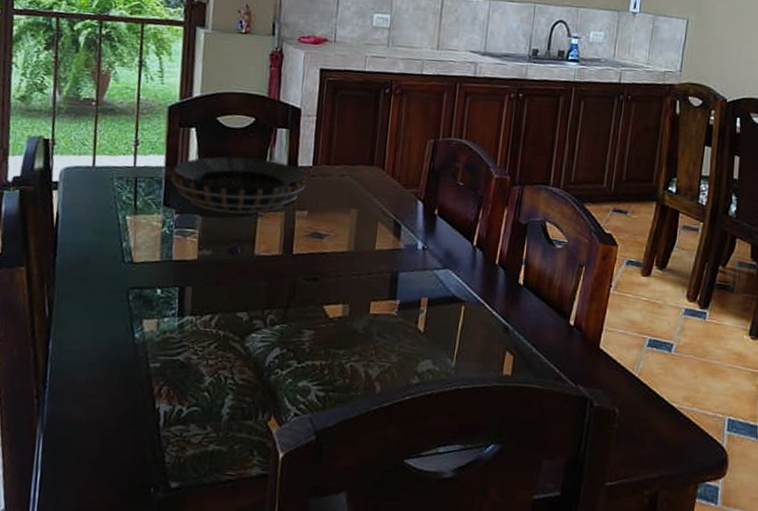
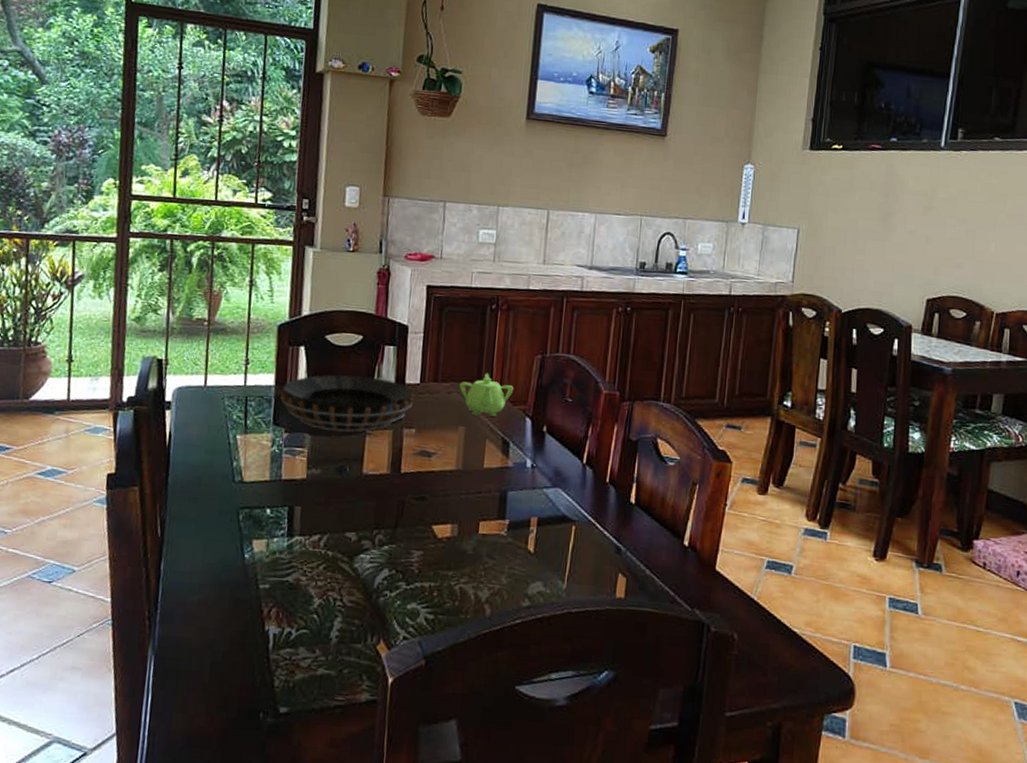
teapot: none [352,156,407,200] -> present [459,373,514,417]

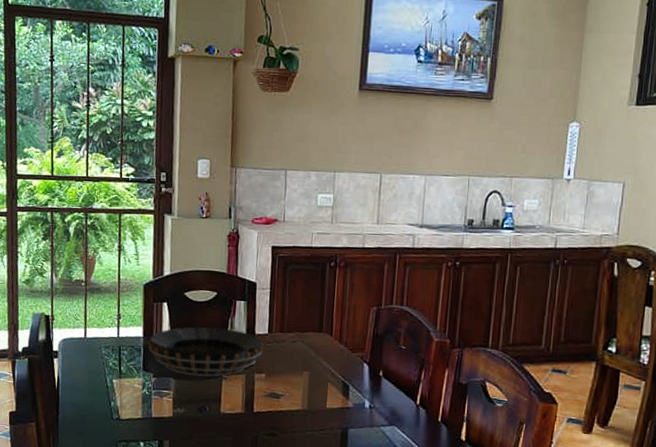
teapot: present [459,373,514,417] -> none [303,324,353,363]

